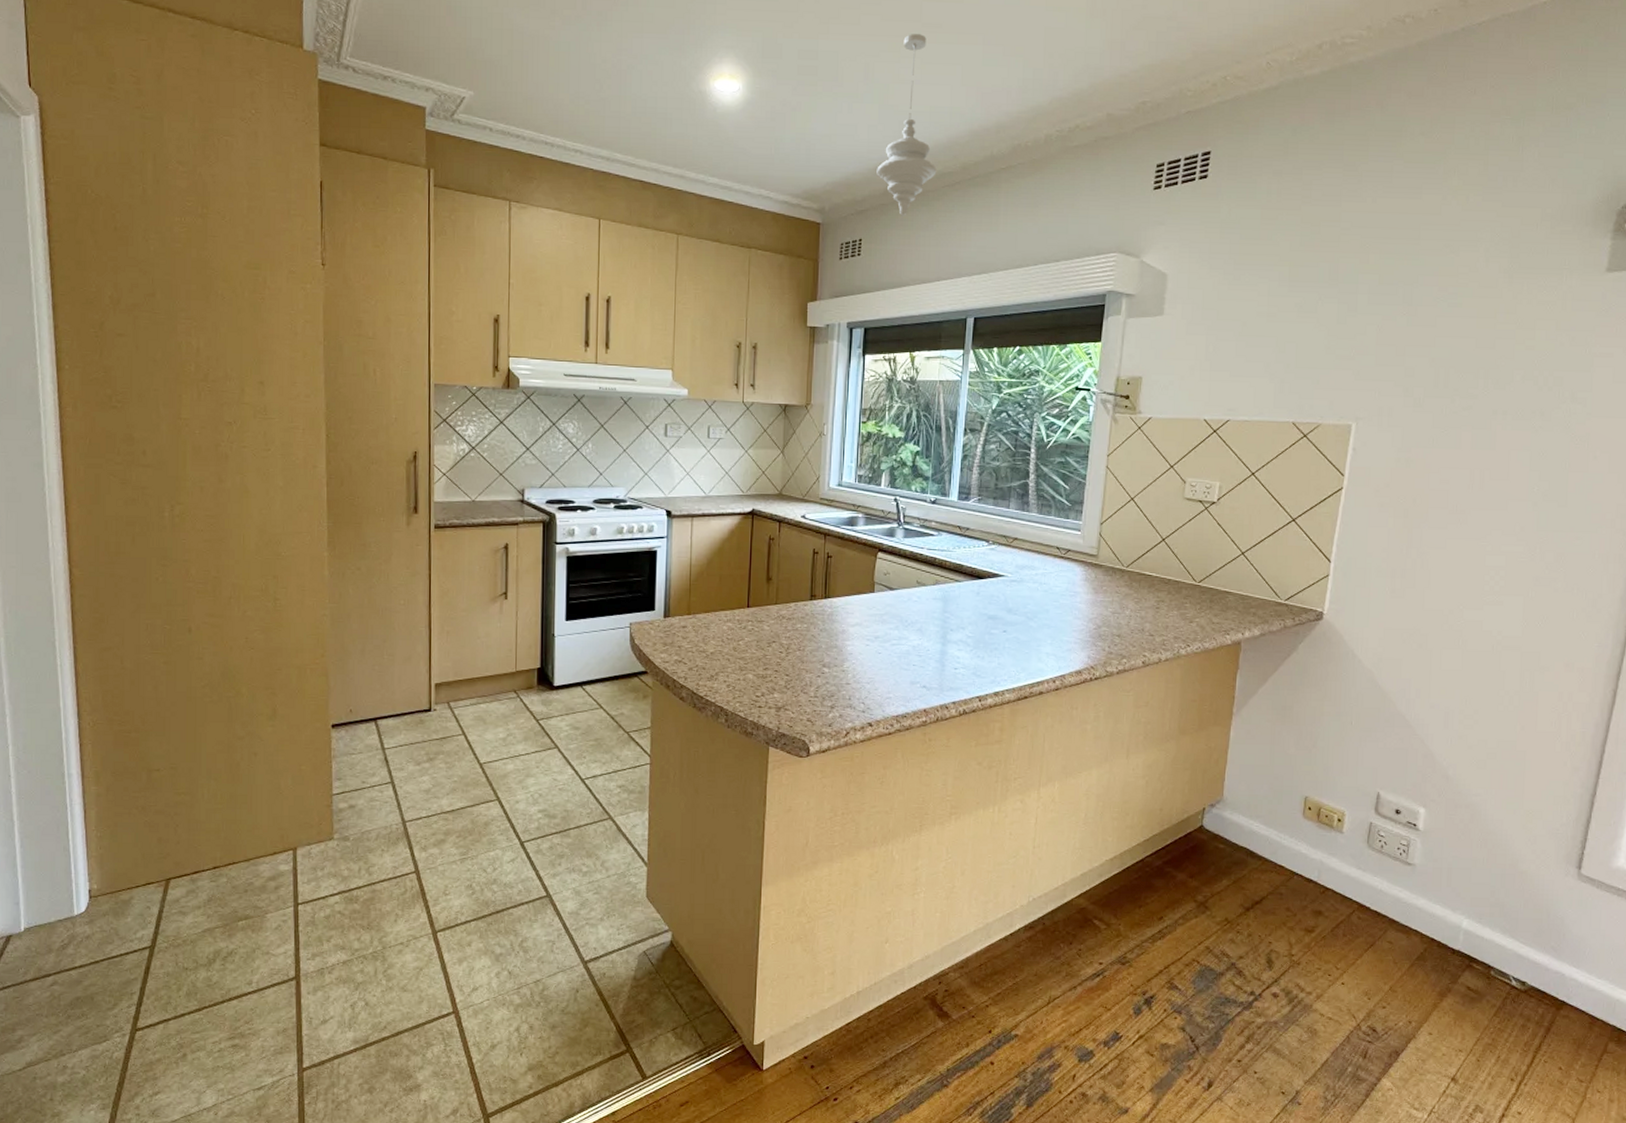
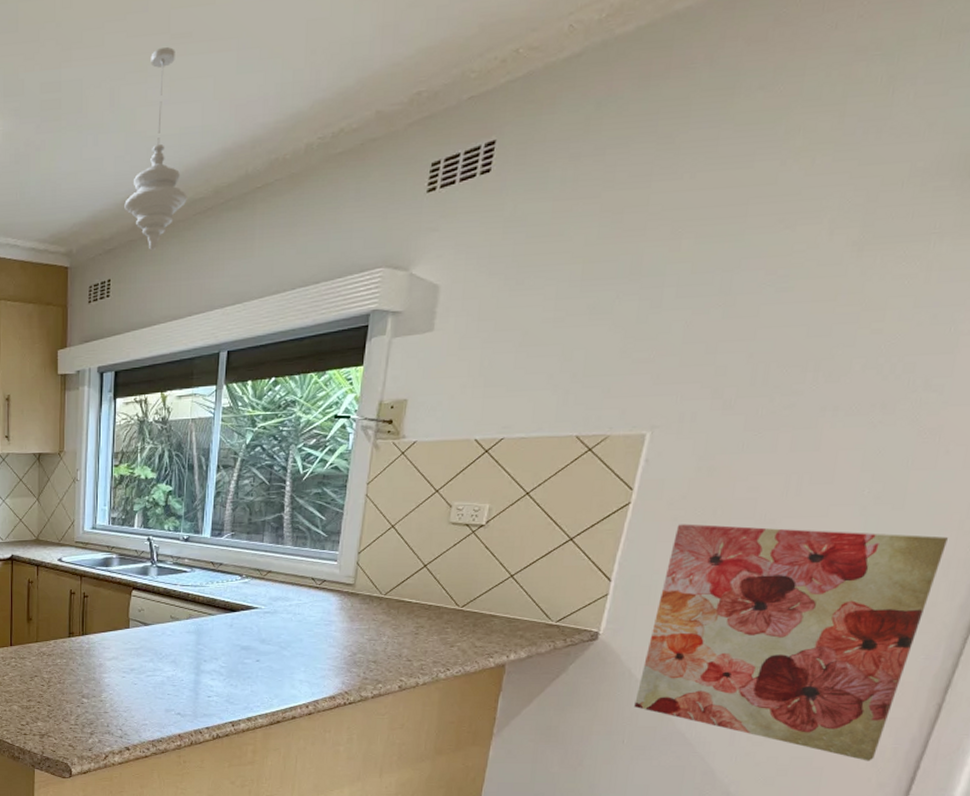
wall art: none [1359,510,1604,745] -> present [634,524,948,761]

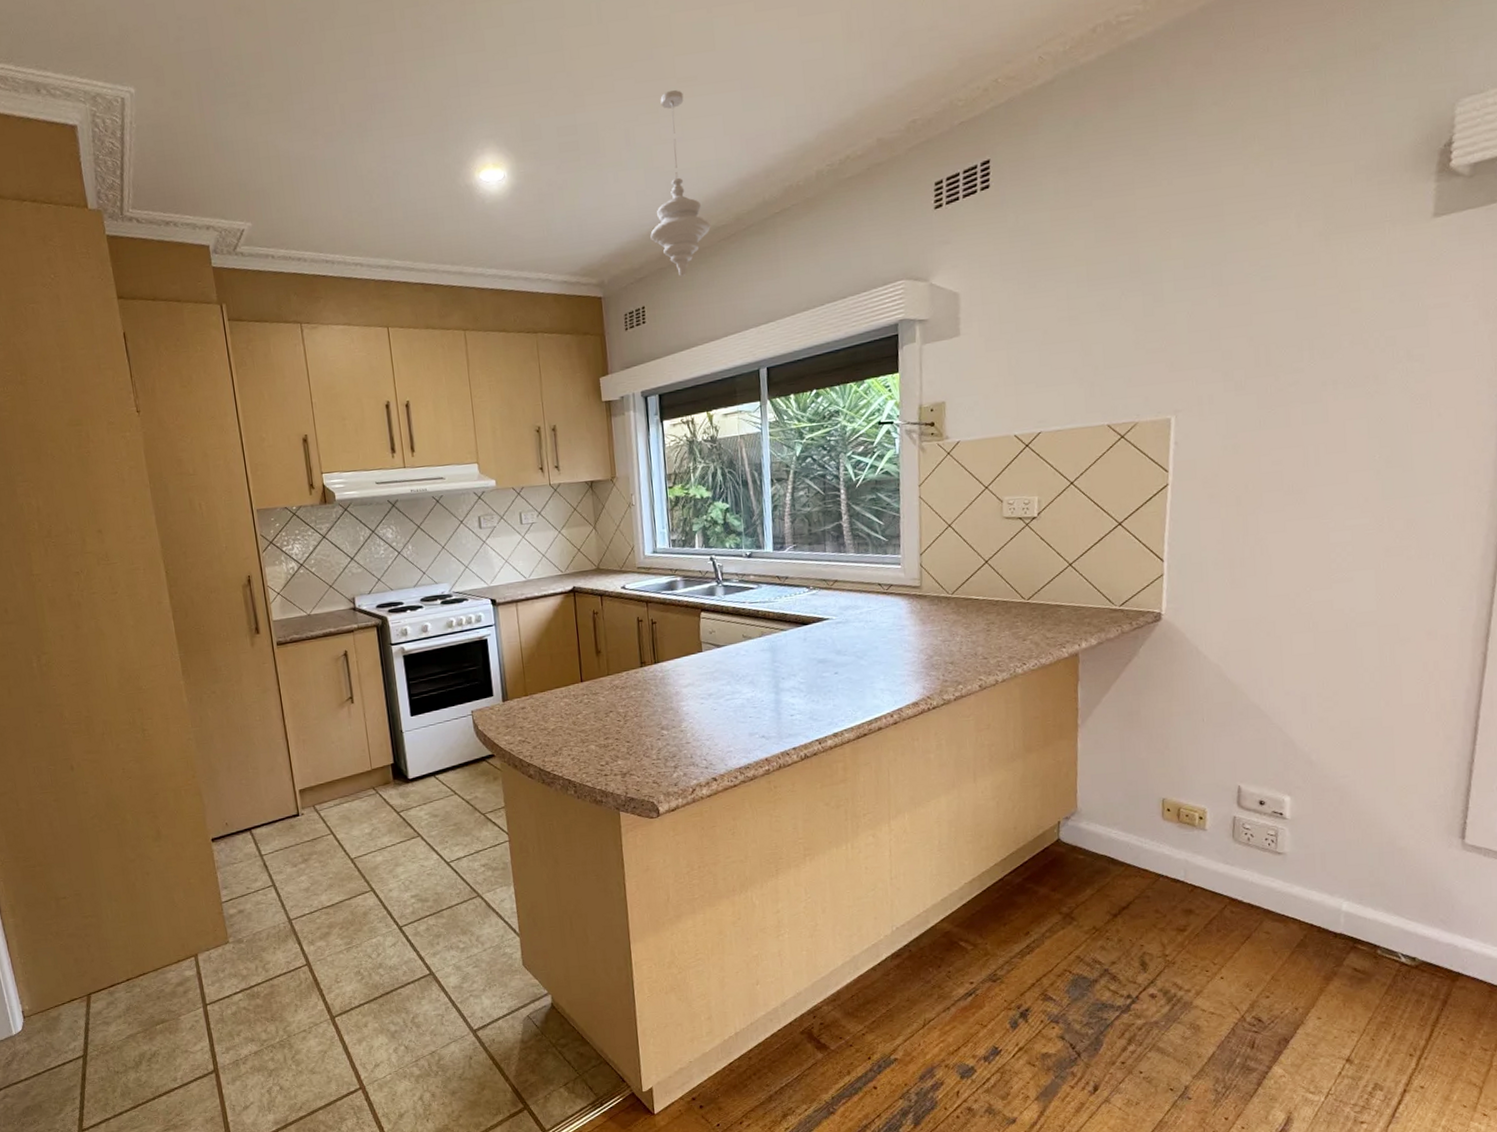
wall art: present [634,524,948,761] -> none [1207,493,1457,716]

